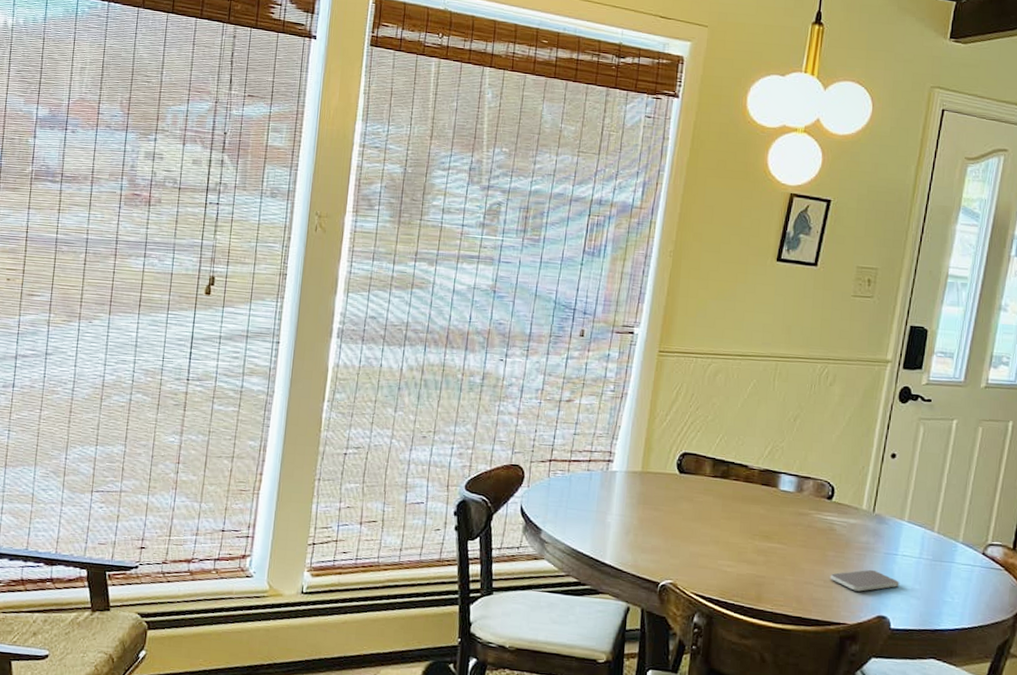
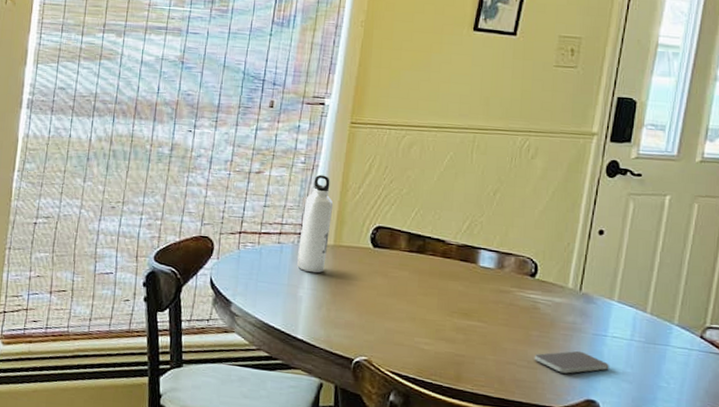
water bottle: none [606,402,642,500] -> present [297,174,334,274]

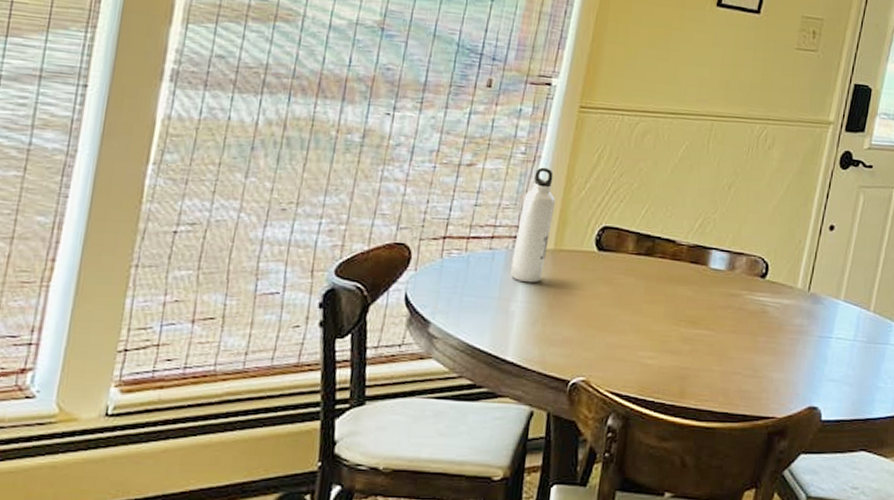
smartphone: present [534,350,609,374] -> none [760,355,832,381]

